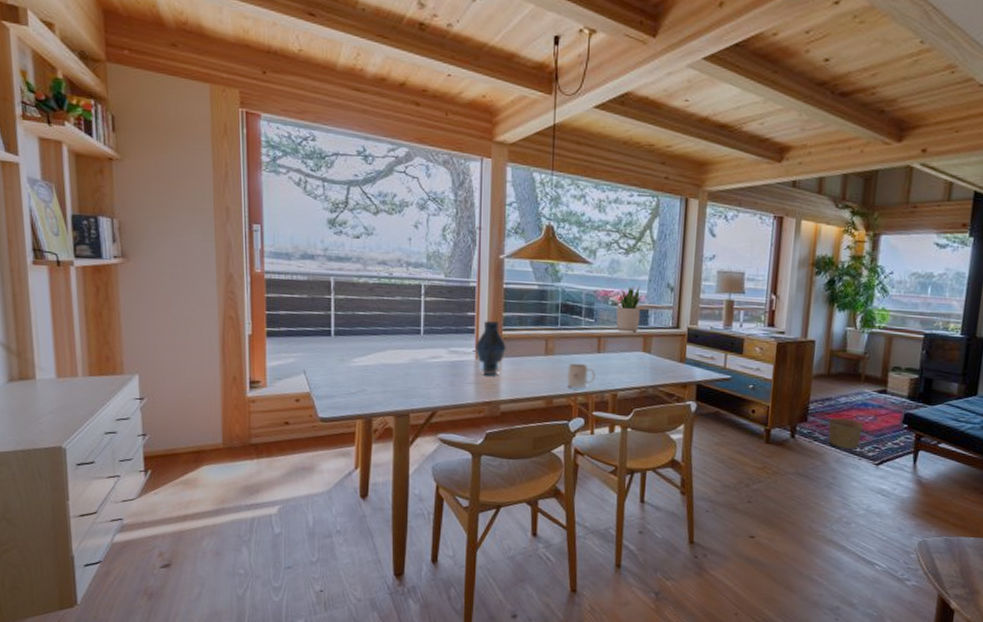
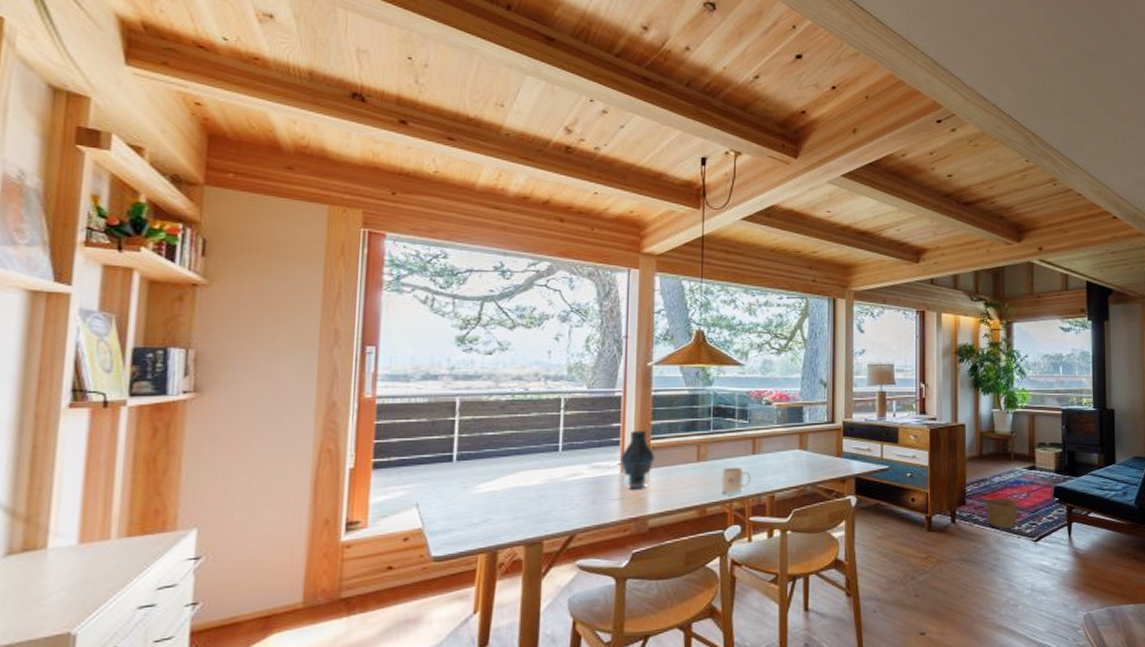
planter: present [616,285,641,332] -> none [770,383,795,431]

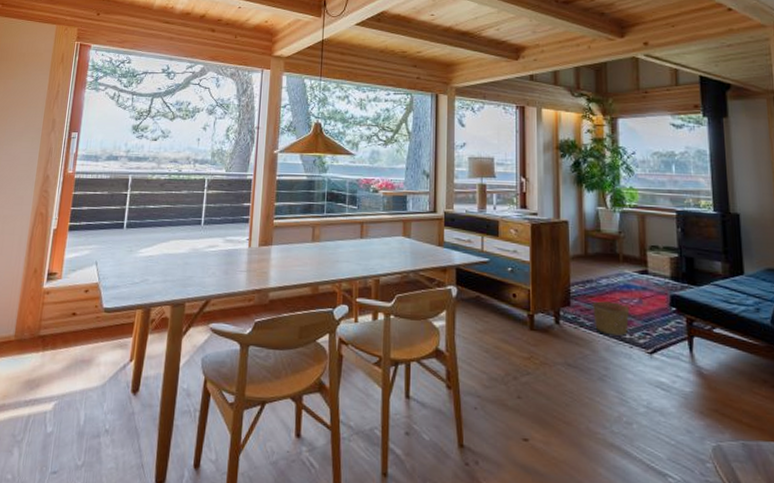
vase: present [620,431,655,490] -> none [249,211,277,264]
mug: present [721,467,751,494] -> none [332,249,358,275]

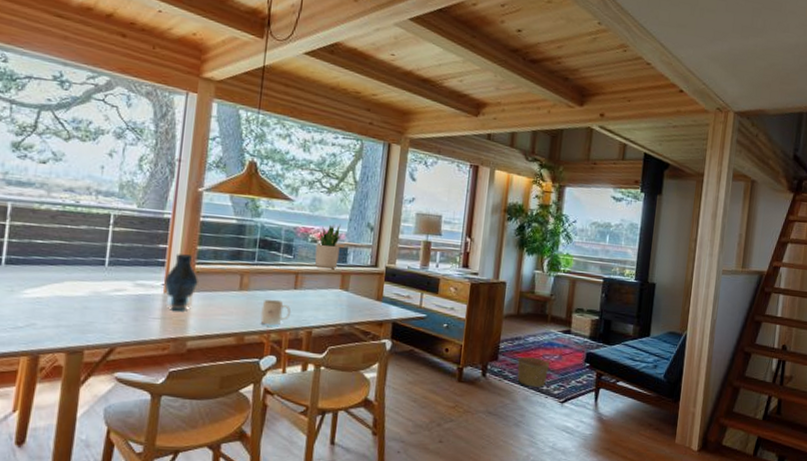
vase: none [249,211,277,264] -> present [164,254,198,311]
mug: none [332,249,358,275] -> present [260,299,291,326]
planter: none [377,173,400,217] -> present [314,224,341,269]

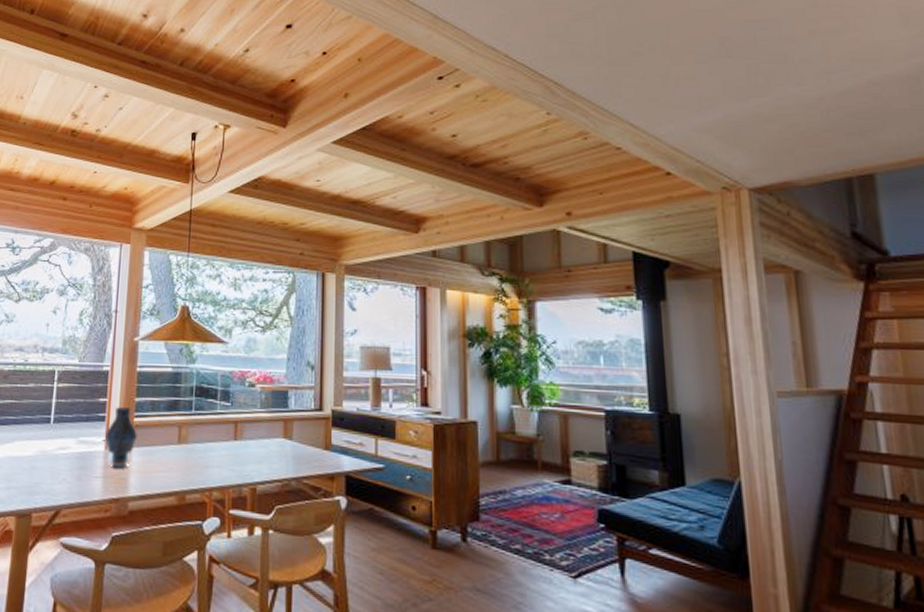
mug: present [260,299,291,326] -> none [201,452,232,482]
planter: present [314,224,341,269] -> none [253,364,280,416]
basket: present [517,357,550,387] -> none [505,515,550,557]

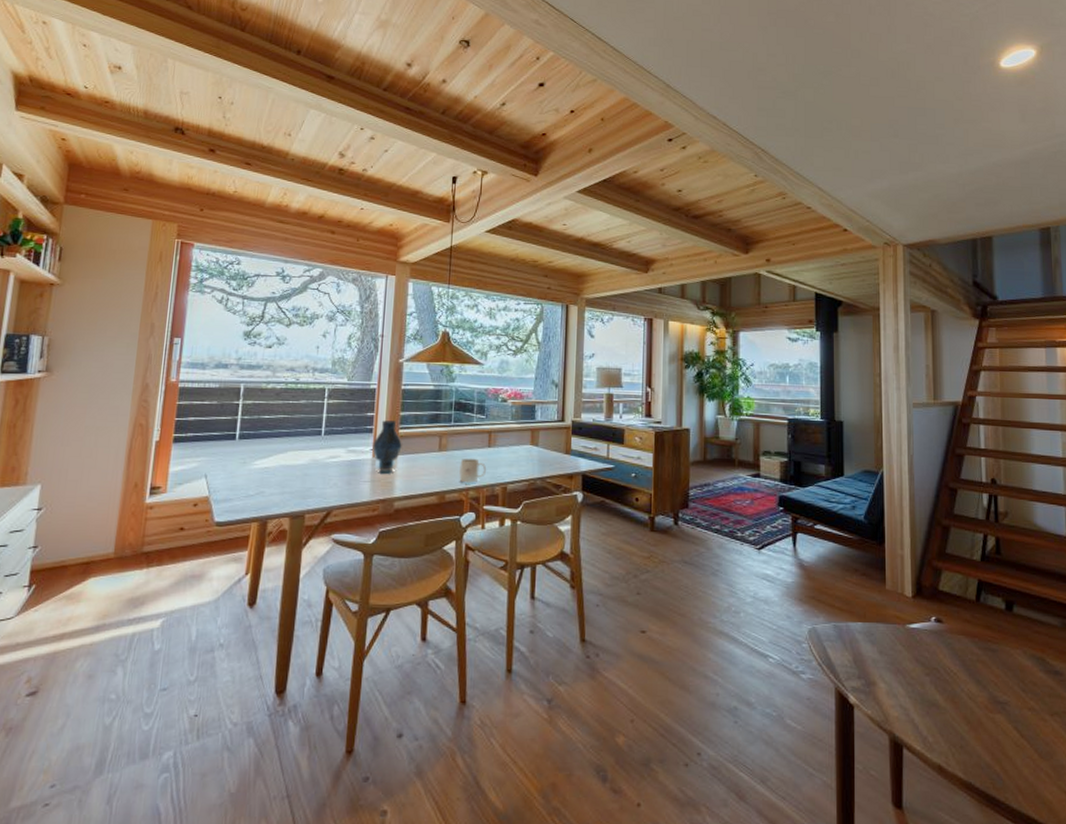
mug: none [201,452,232,482] -> present [459,458,486,483]

